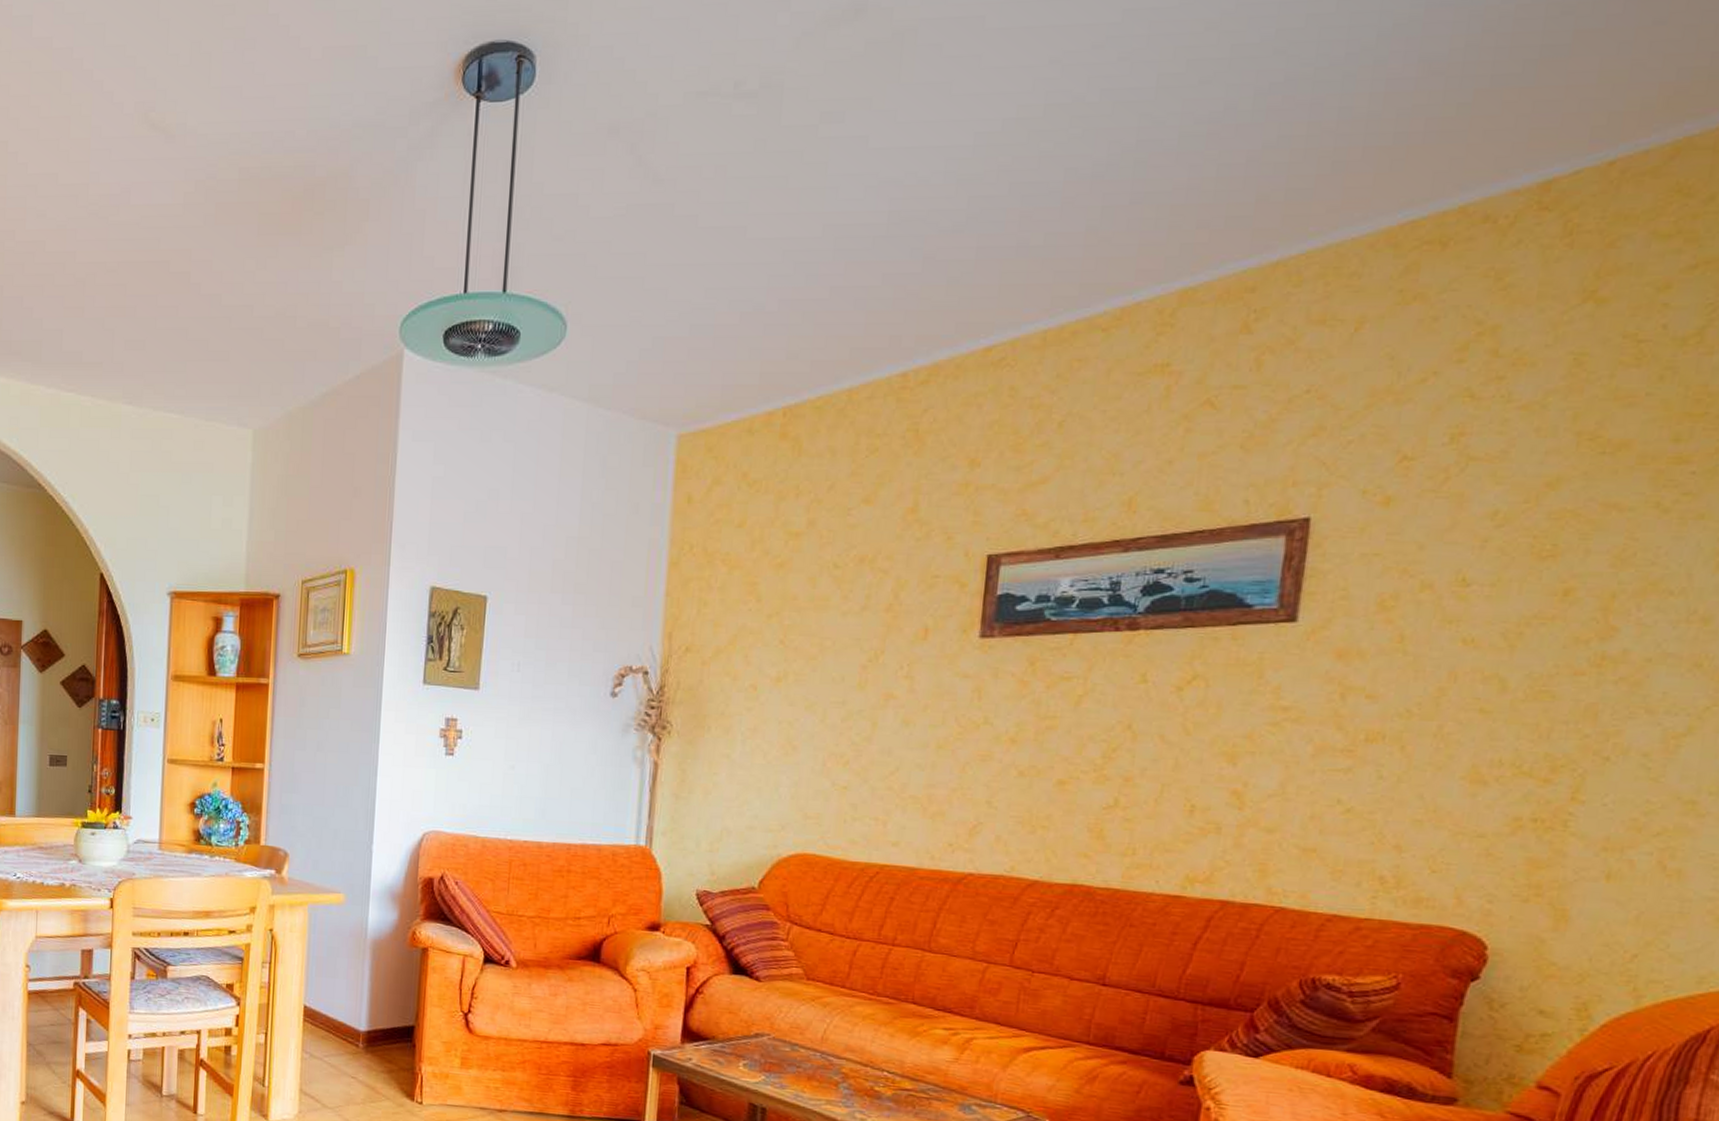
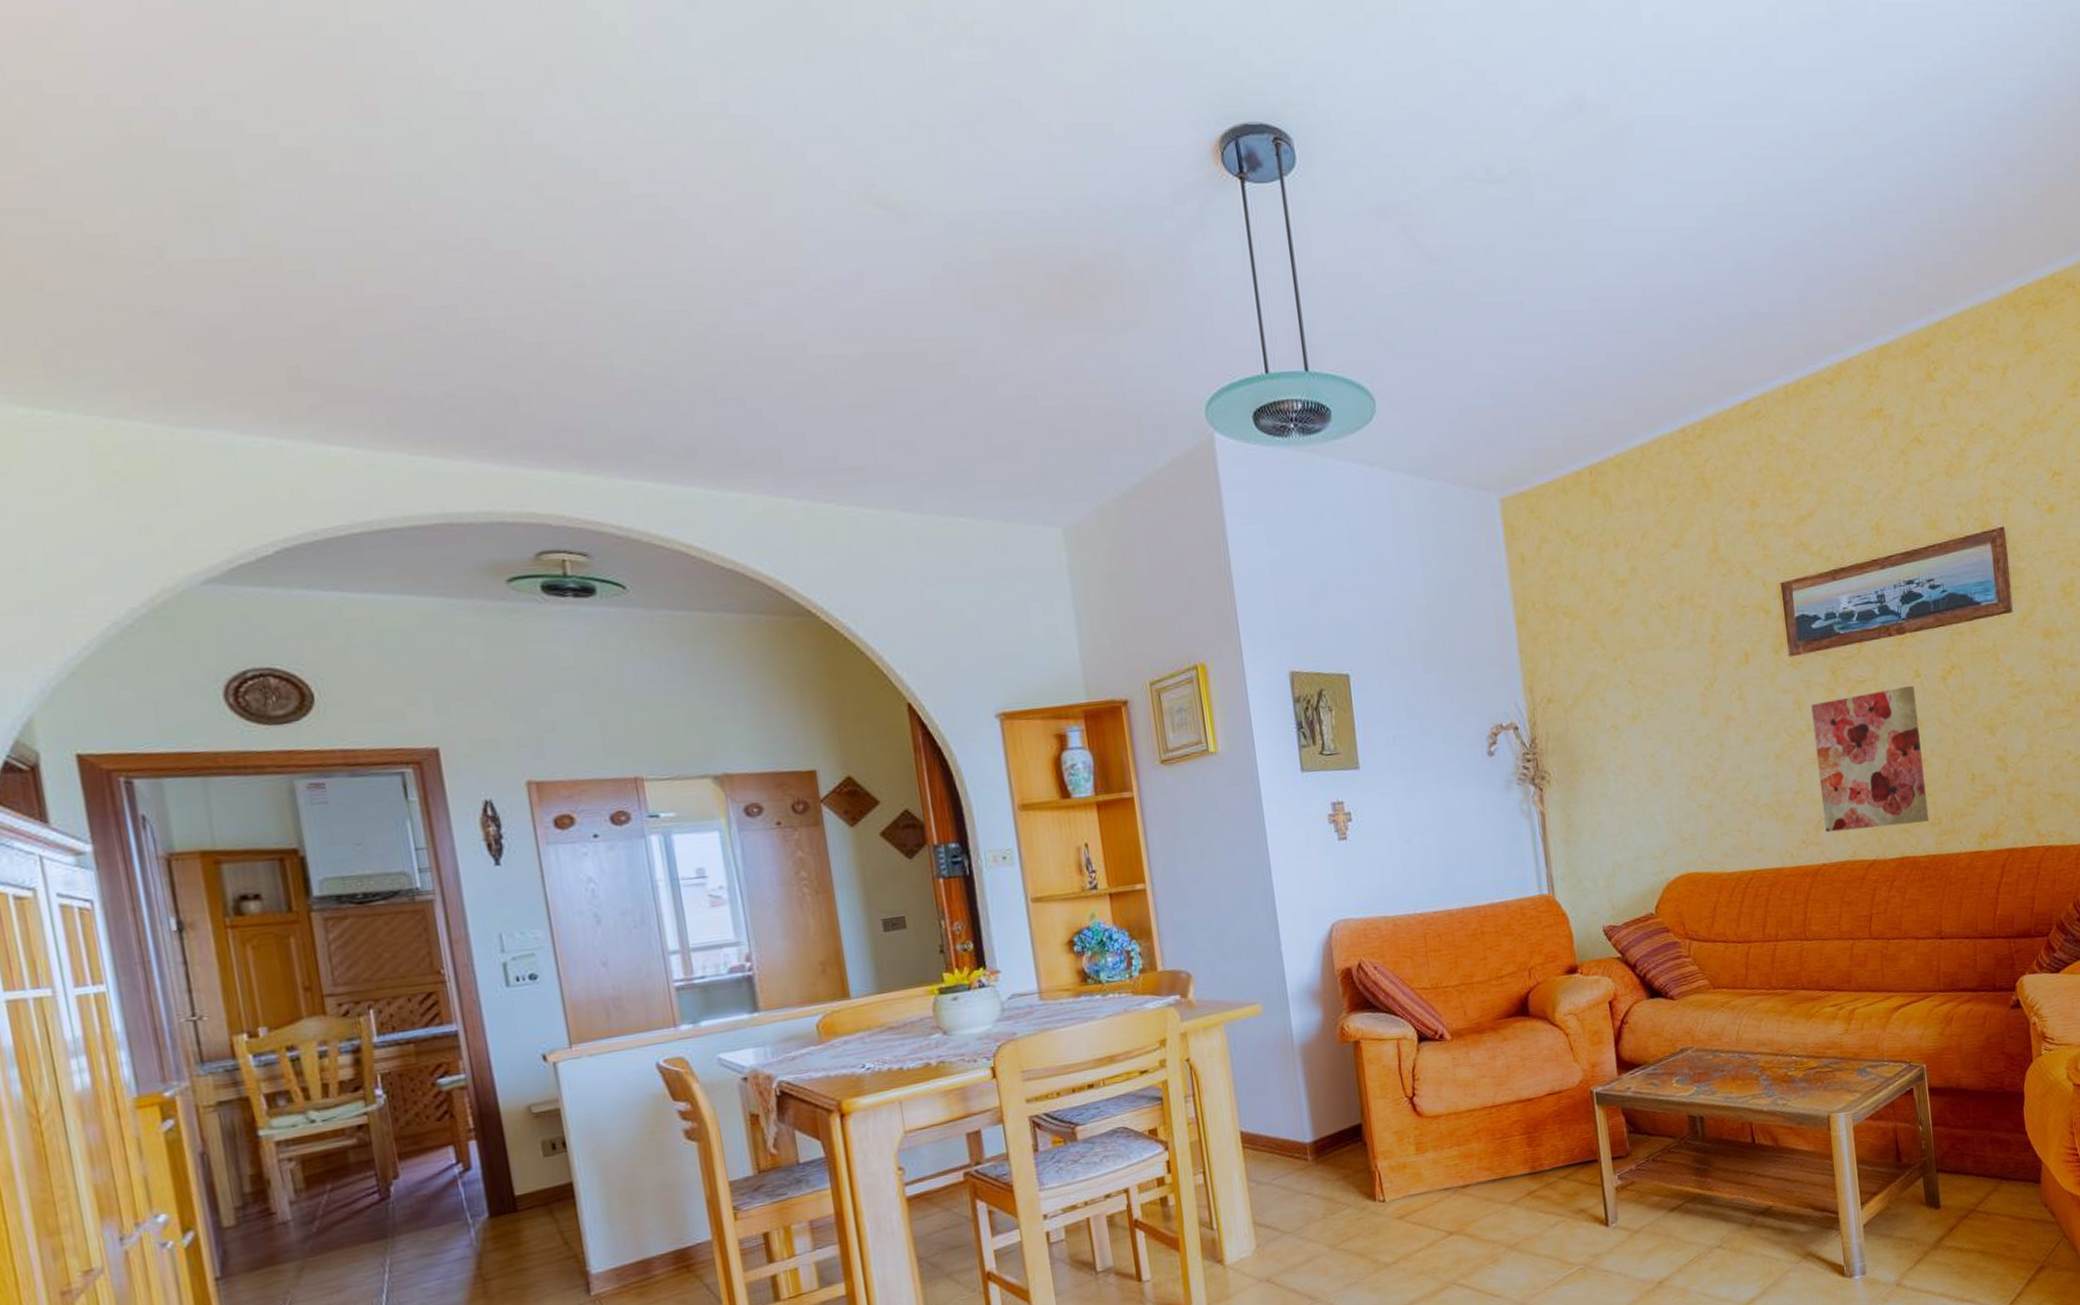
wall art: none [981,690,1136,850] -> present [1811,685,1929,833]

